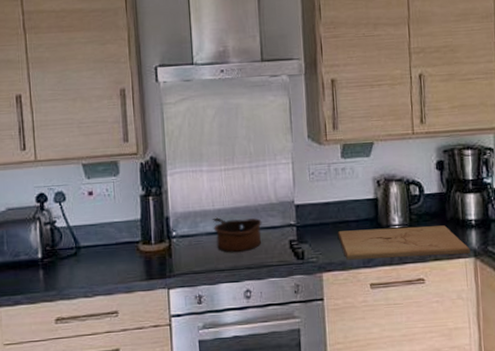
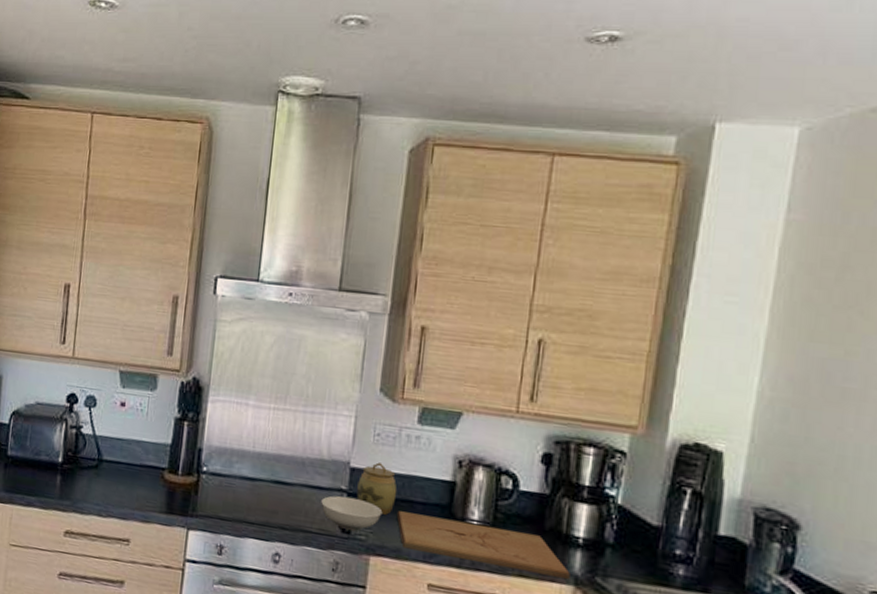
cooking pot: present [212,216,262,253] -> none [249,460,307,509]
bowl: none [276,229,326,256] -> present [321,495,383,531]
jar: none [303,196,335,237] -> present [356,462,398,515]

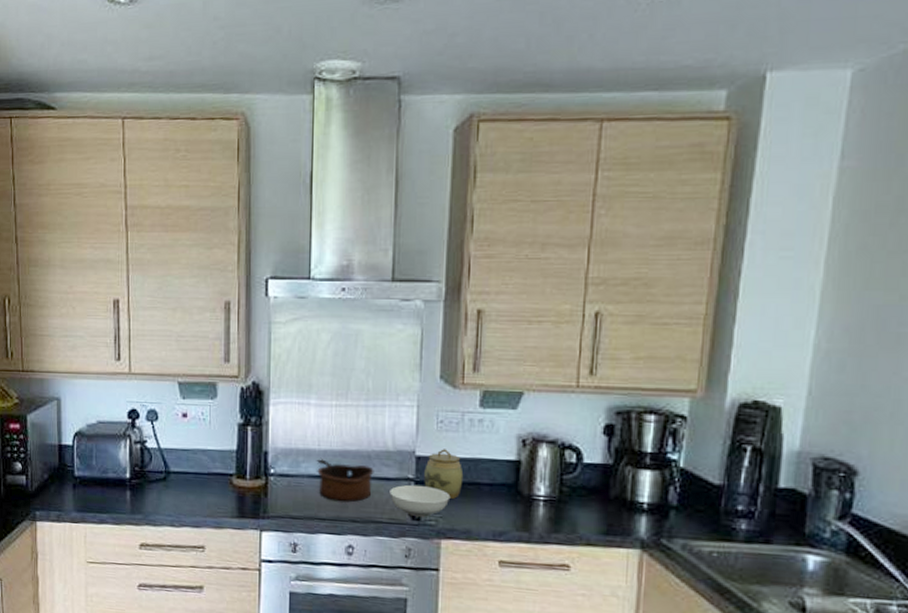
cooking pot: none [249,460,307,509] -> present [316,457,374,503]
cutting board: present [396,511,570,581] -> none [464,494,636,545]

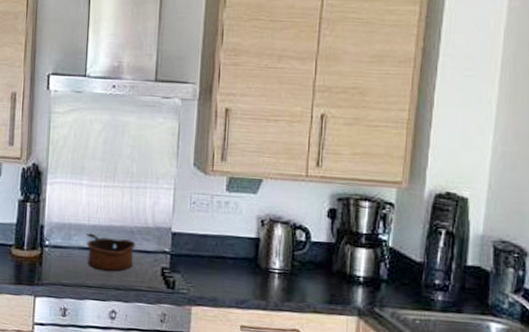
bowl: present [389,484,451,517] -> none [148,257,201,286]
jar: present [424,449,464,499] -> none [178,226,212,270]

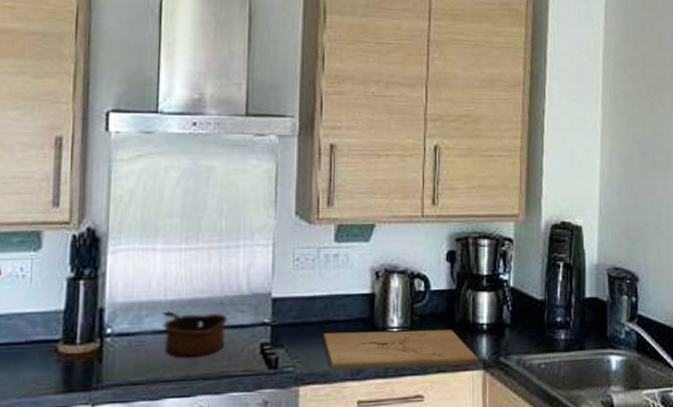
cutting board: none [212,266,354,313] -> present [322,330,479,371]

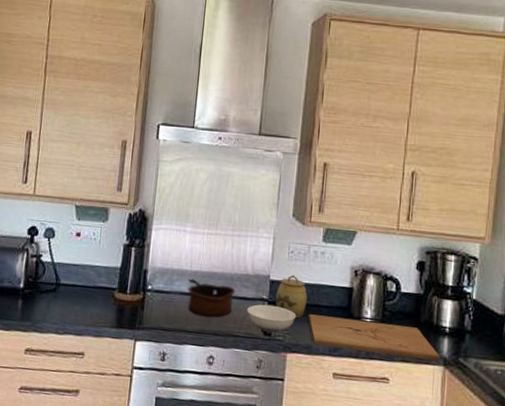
bowl: none [244,329,308,364] -> present [247,304,297,333]
jar: none [281,288,321,340] -> present [275,275,308,318]

